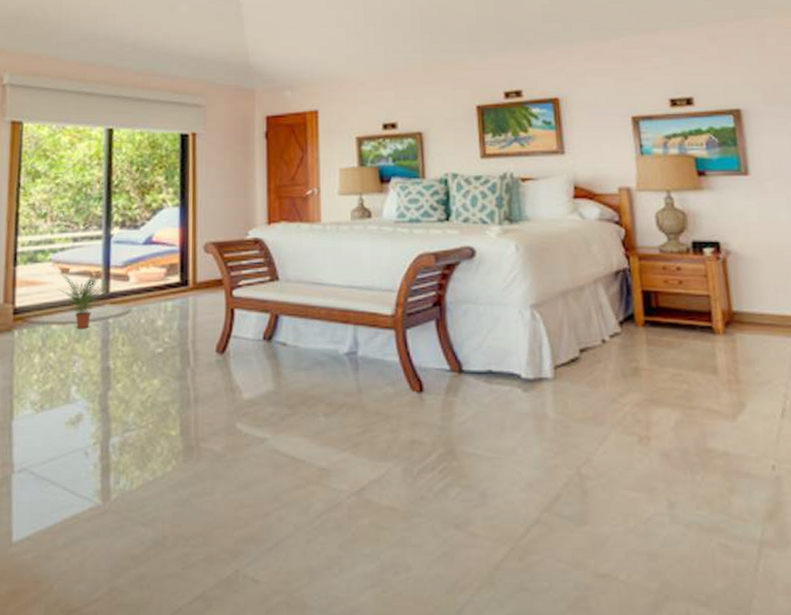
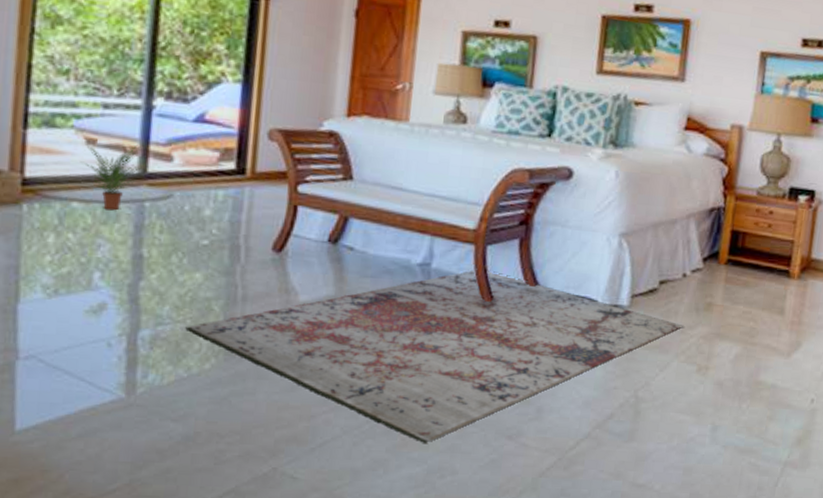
area rug: none [148,353,615,539] -> present [185,269,684,445]

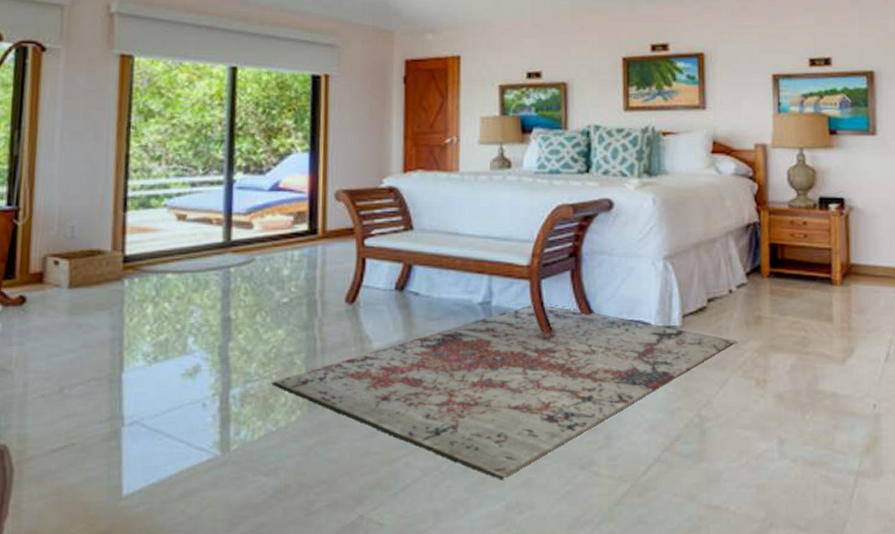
potted plant: present [84,145,148,211] -> none [176,216,232,278]

